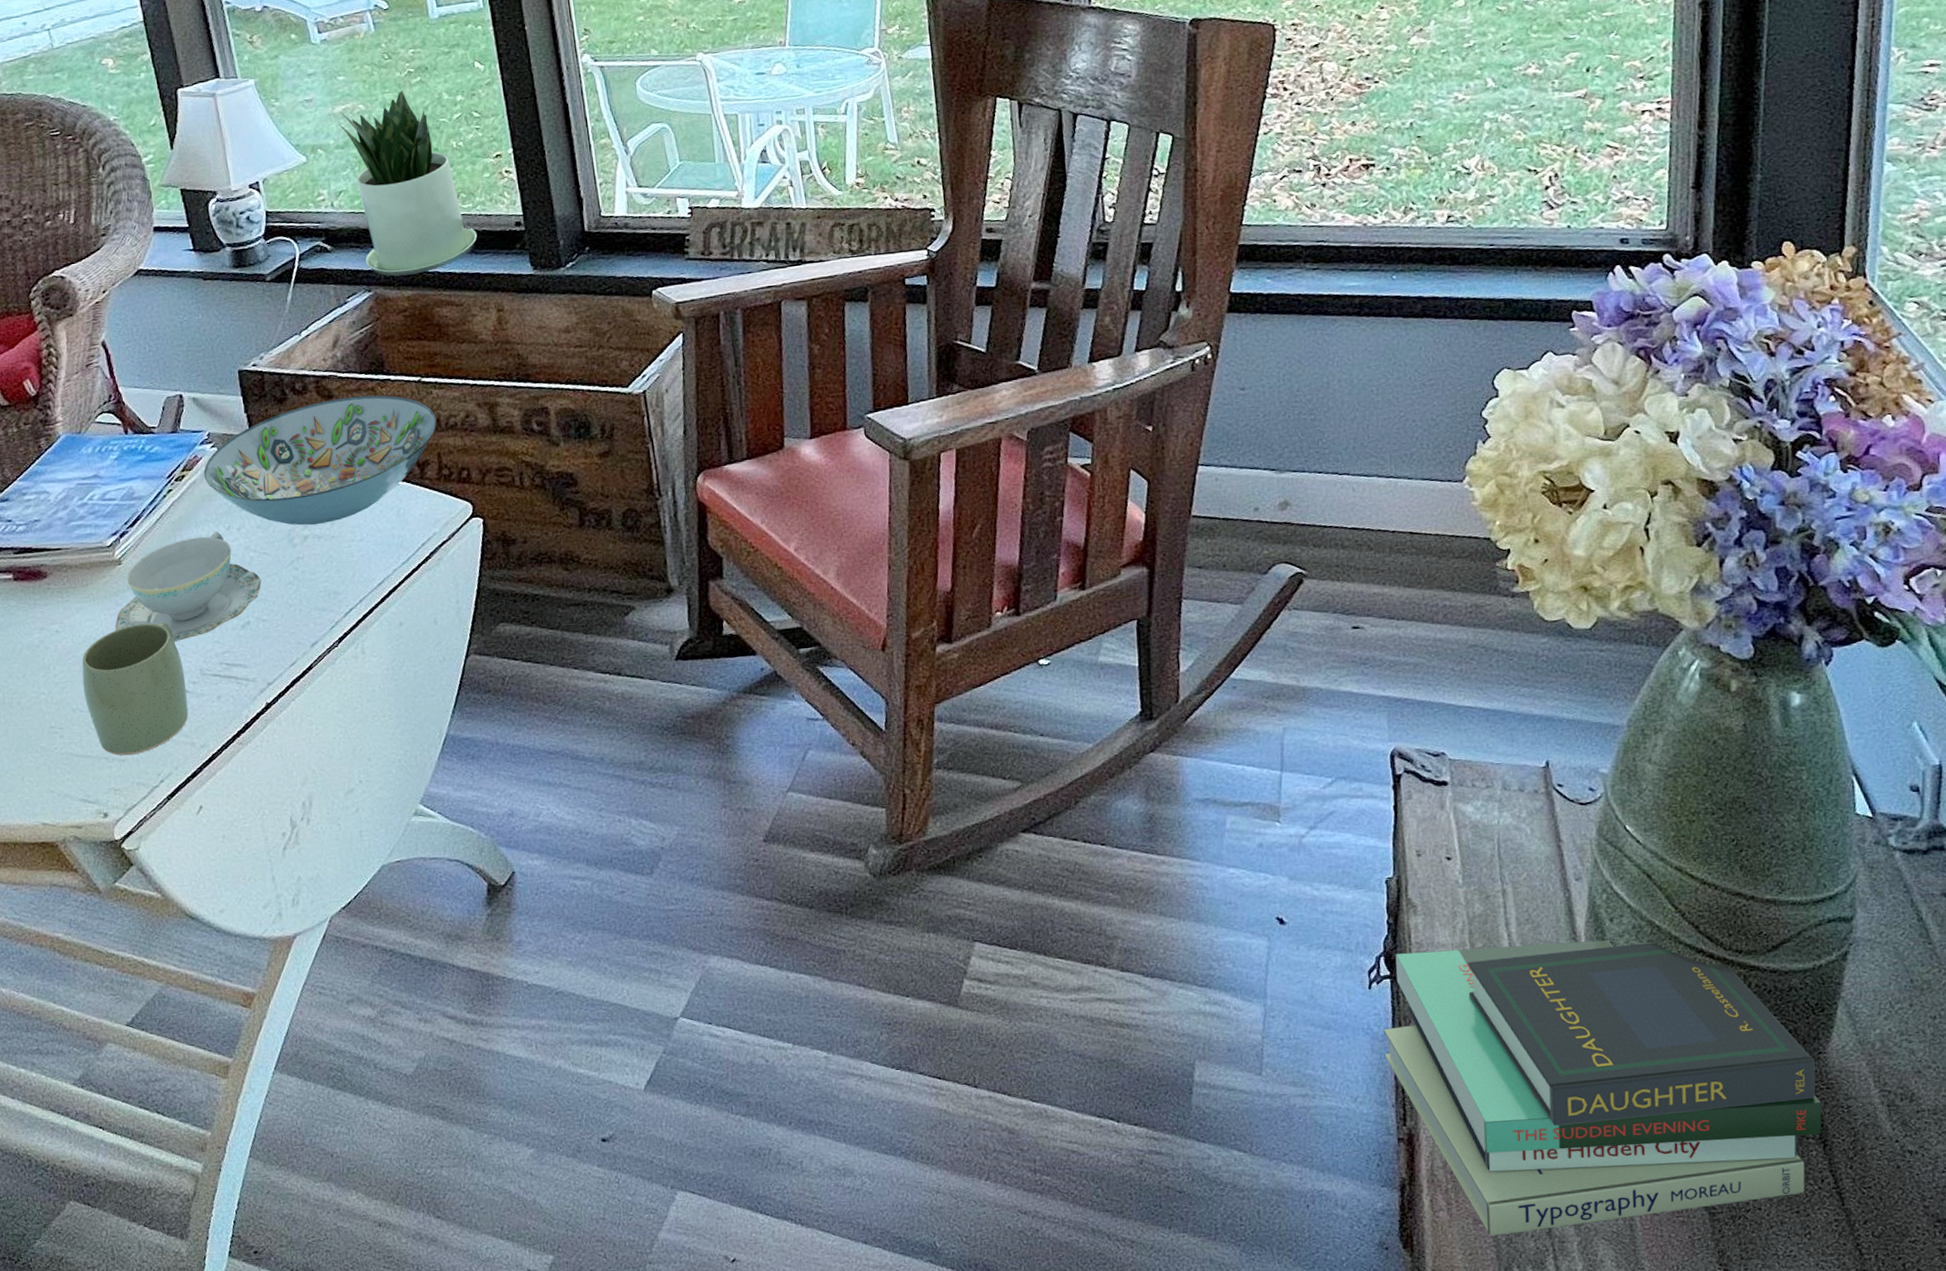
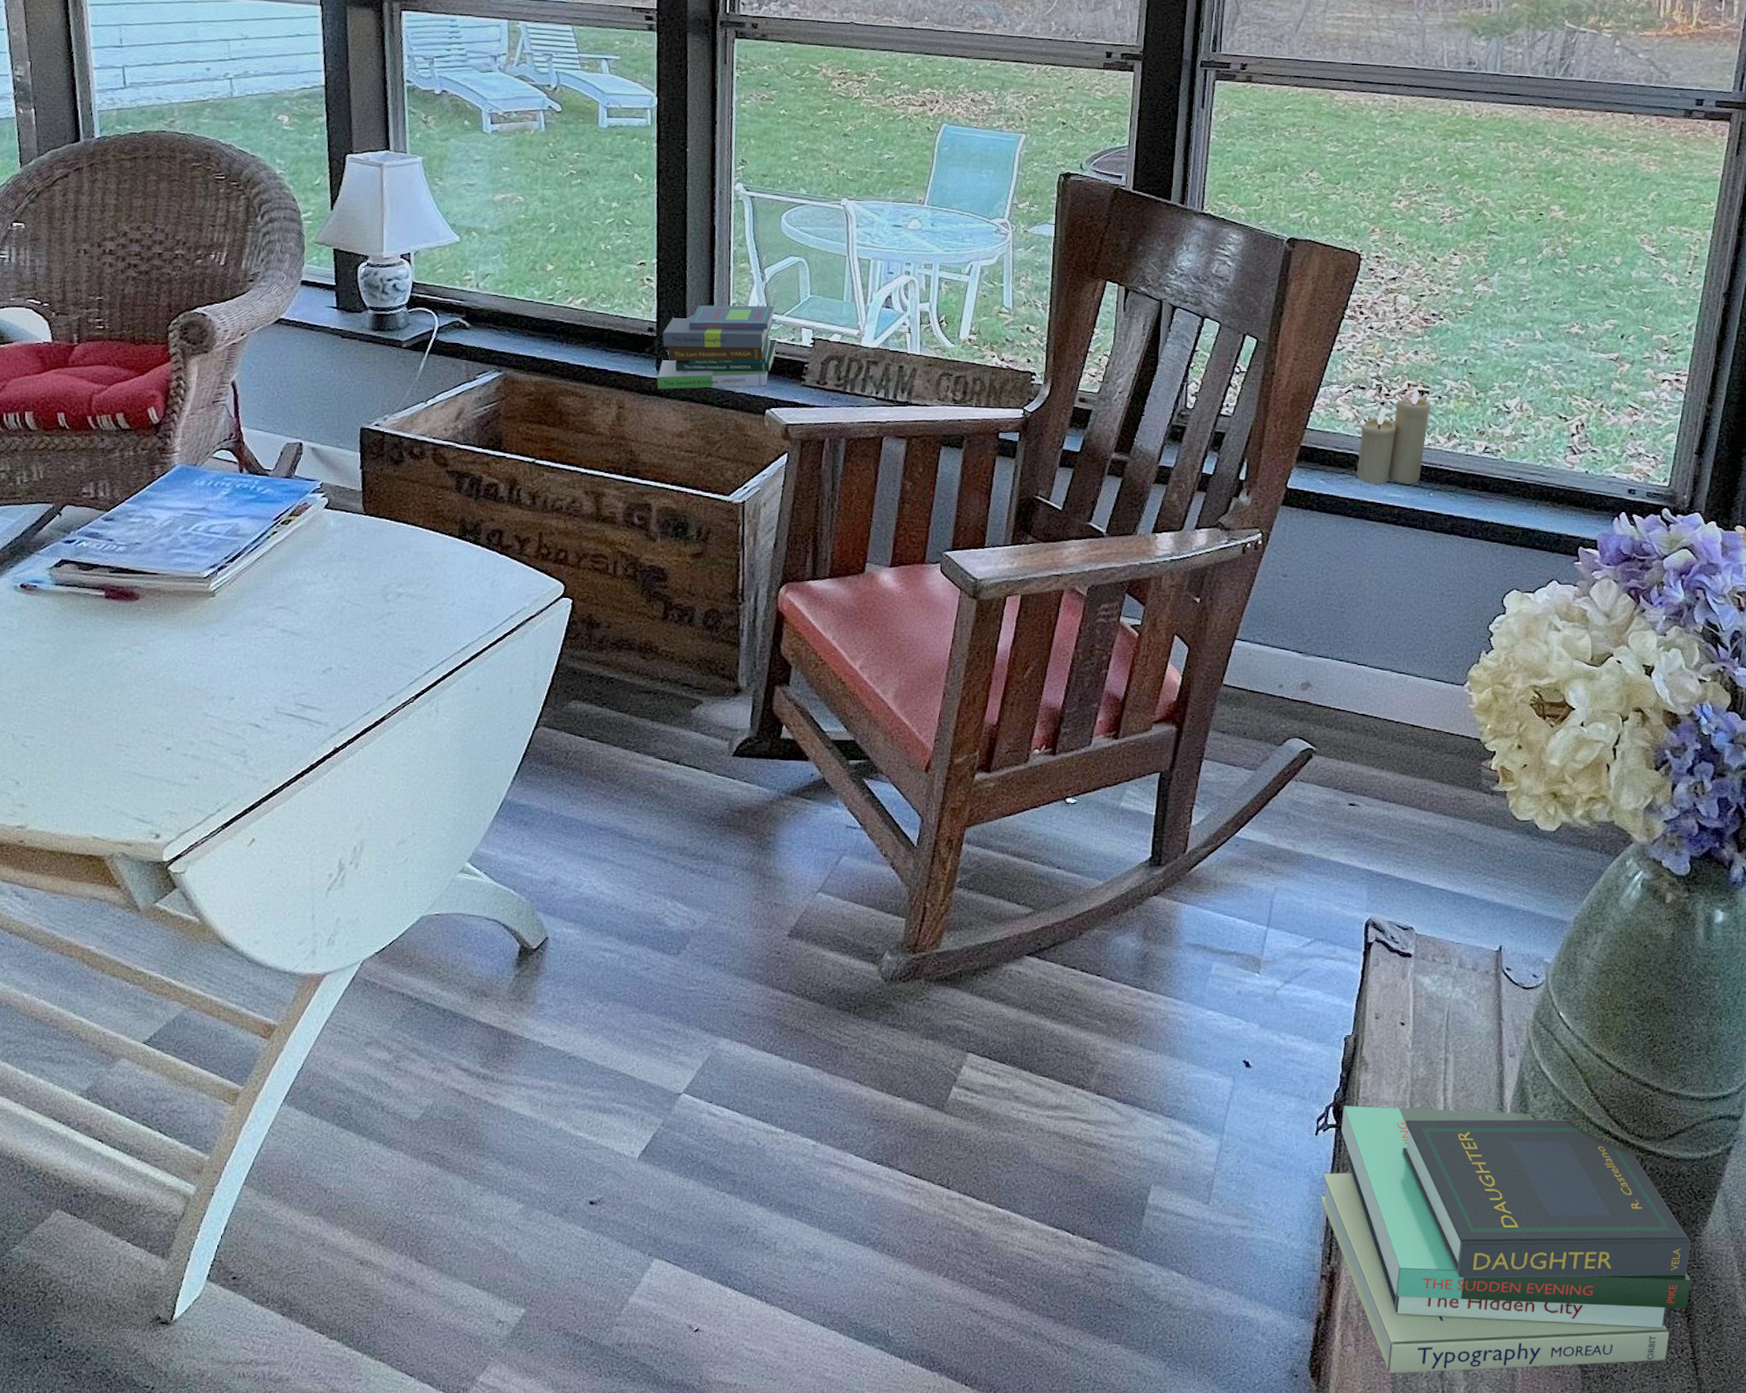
mug: present [82,622,189,756] -> none [156,656,259,781]
teacup: present [115,531,262,642] -> none [198,577,350,678]
decorative bowl: present [203,395,437,526] -> none [310,468,544,585]
planter: present [338,91,478,277] -> none [495,189,611,362]
books: none [531,180,654,285] -> present [657,305,777,389]
candle: none [1303,163,1379,275] -> present [1356,389,1431,484]

